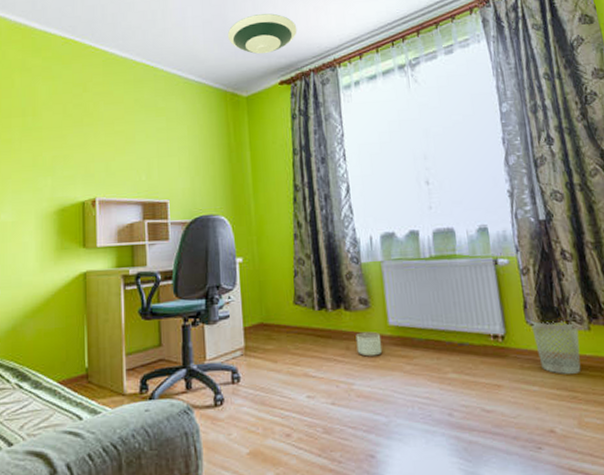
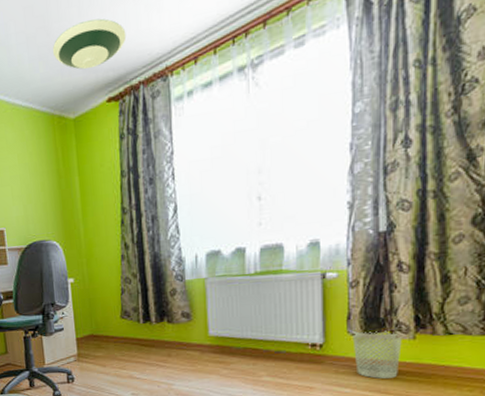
planter: present [355,331,383,357] -> none [177,341,202,362]

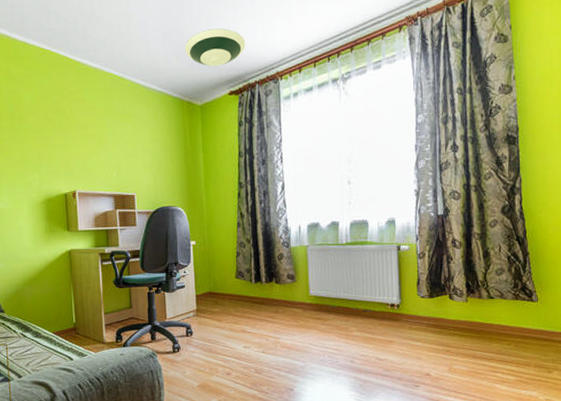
wastebasket: present [352,329,402,379] -> none [421,292,458,334]

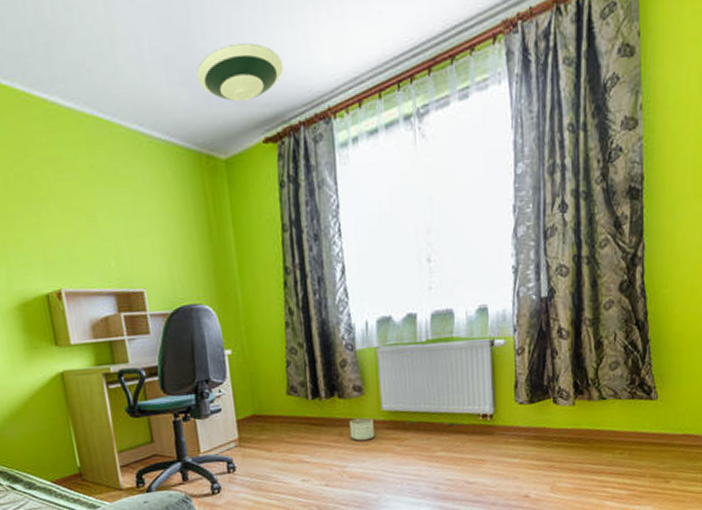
planter: none [283,300,304,319] -> present [349,417,375,441]

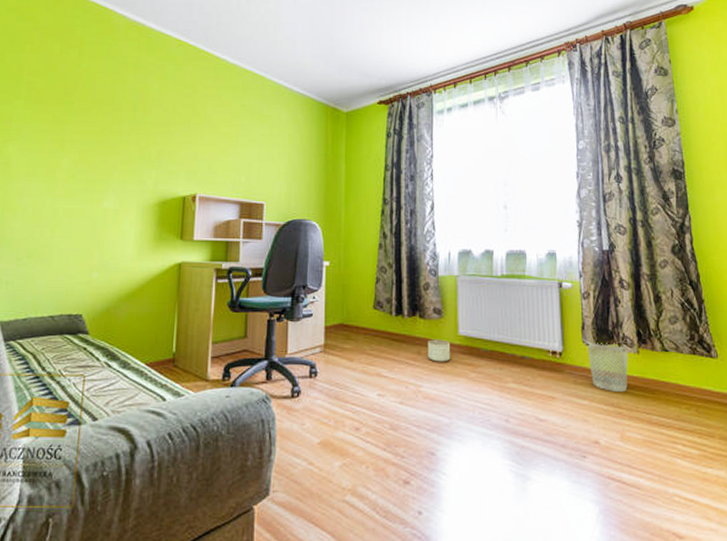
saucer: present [196,43,284,102] -> none [333,37,399,74]
wastebasket: none [520,397,563,447] -> present [587,339,629,392]

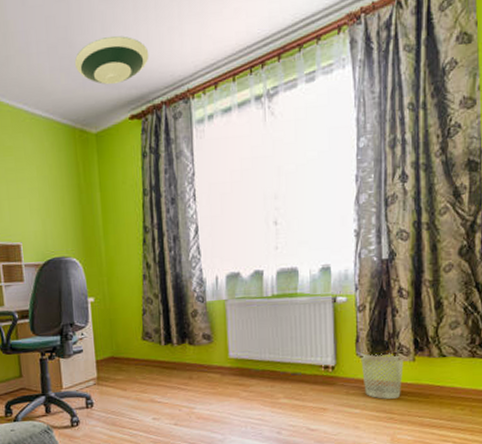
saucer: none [333,37,399,74] -> present [74,36,149,85]
planter: present [427,339,451,362] -> none [198,363,222,385]

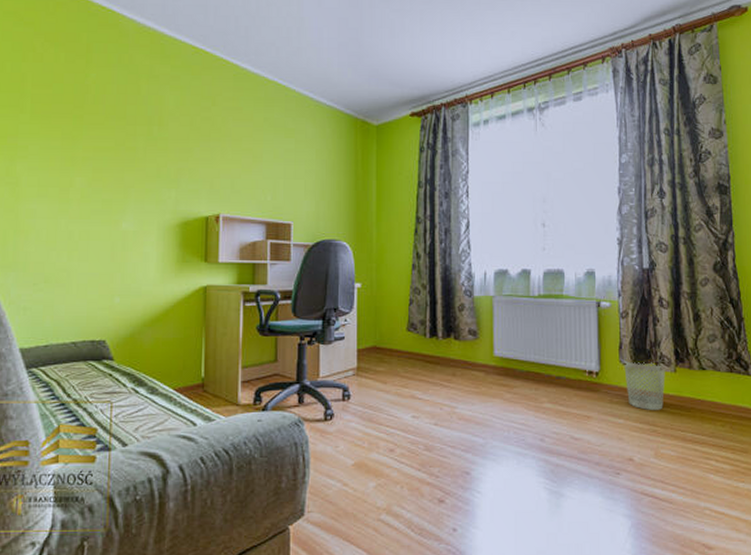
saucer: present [74,36,149,85] -> none [362,42,432,84]

